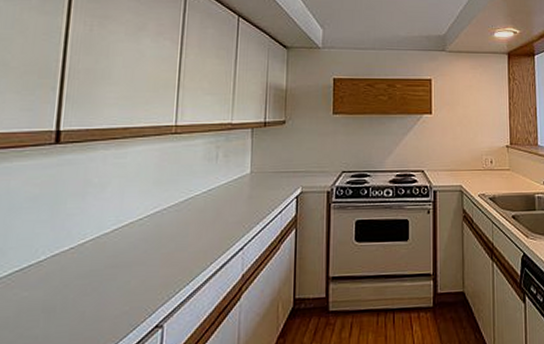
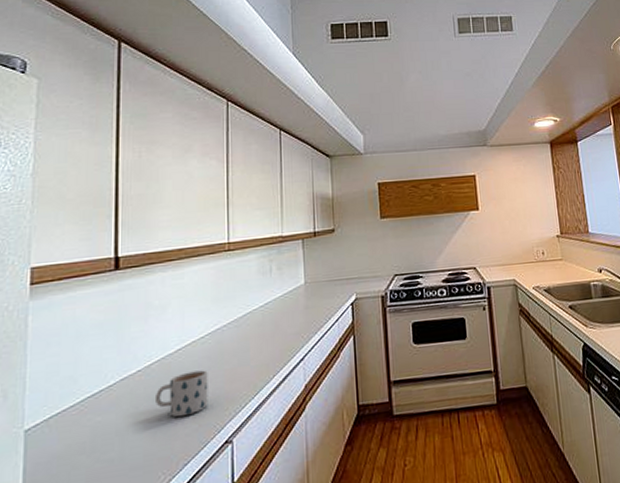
mug: none [86,252,144,298] -> present [156,370,208,418]

